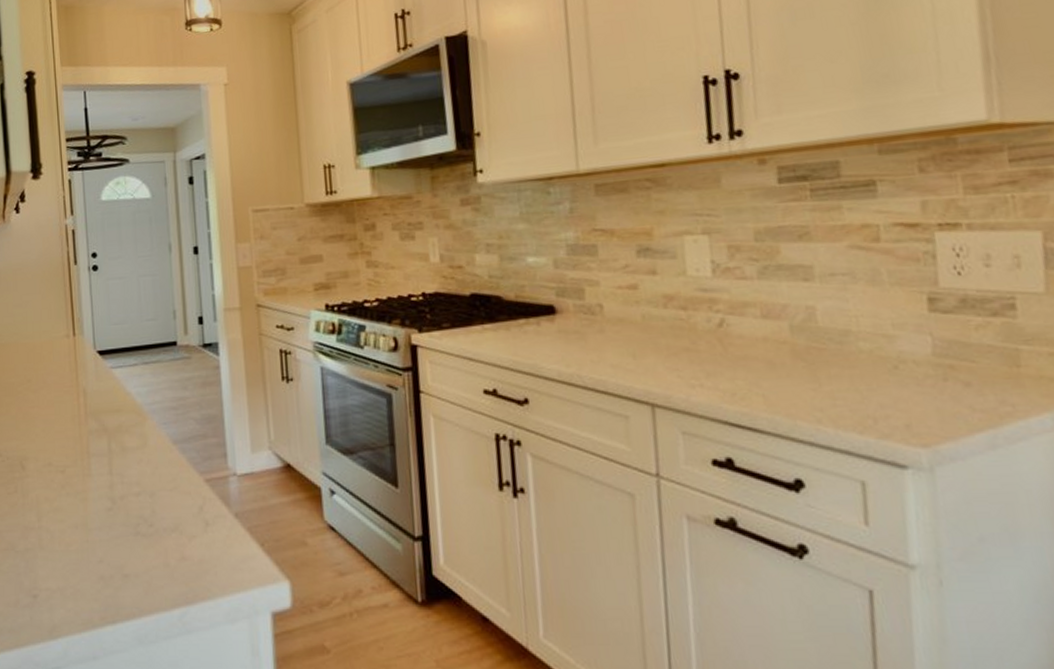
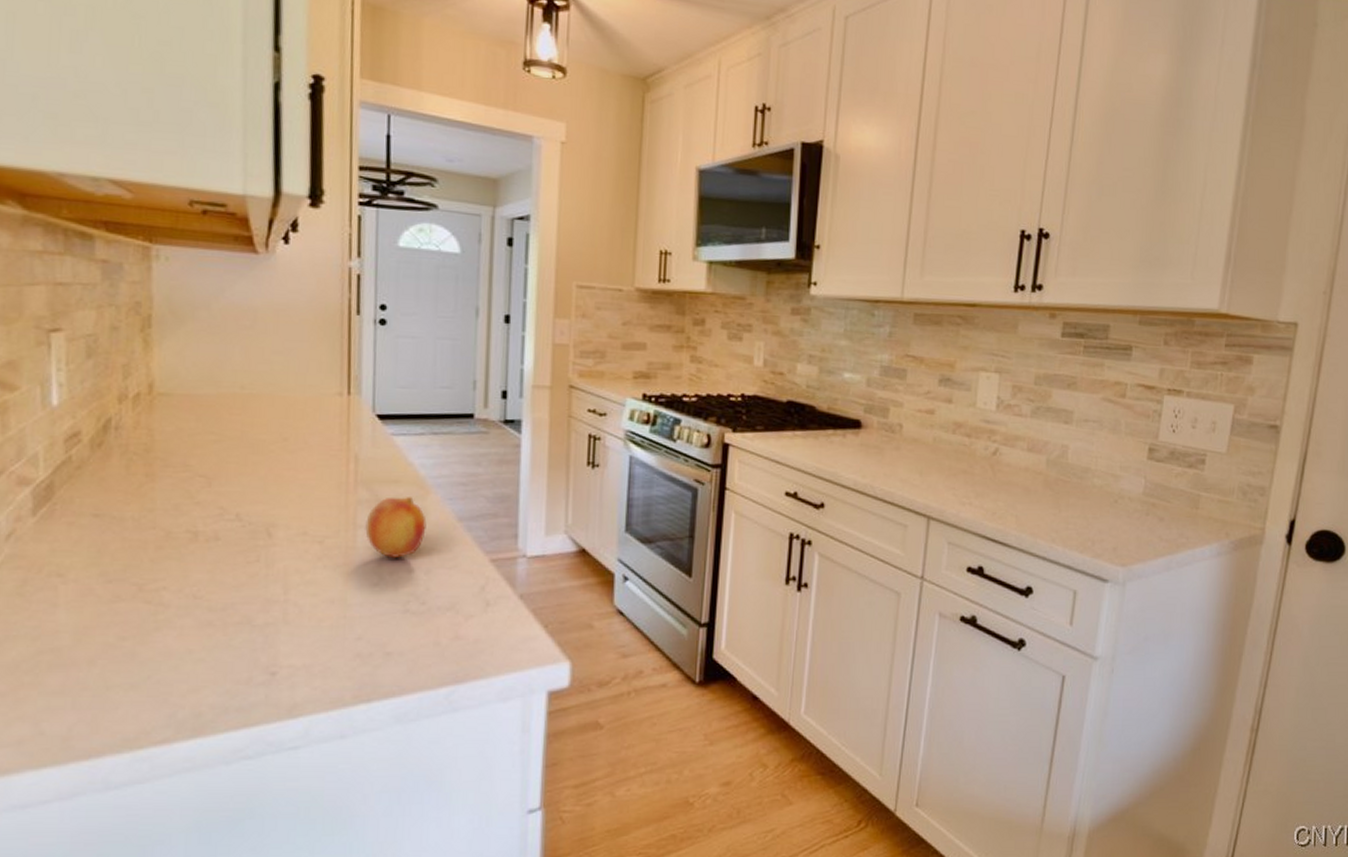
fruit: none [97,424,147,484] -> present [365,497,427,559]

